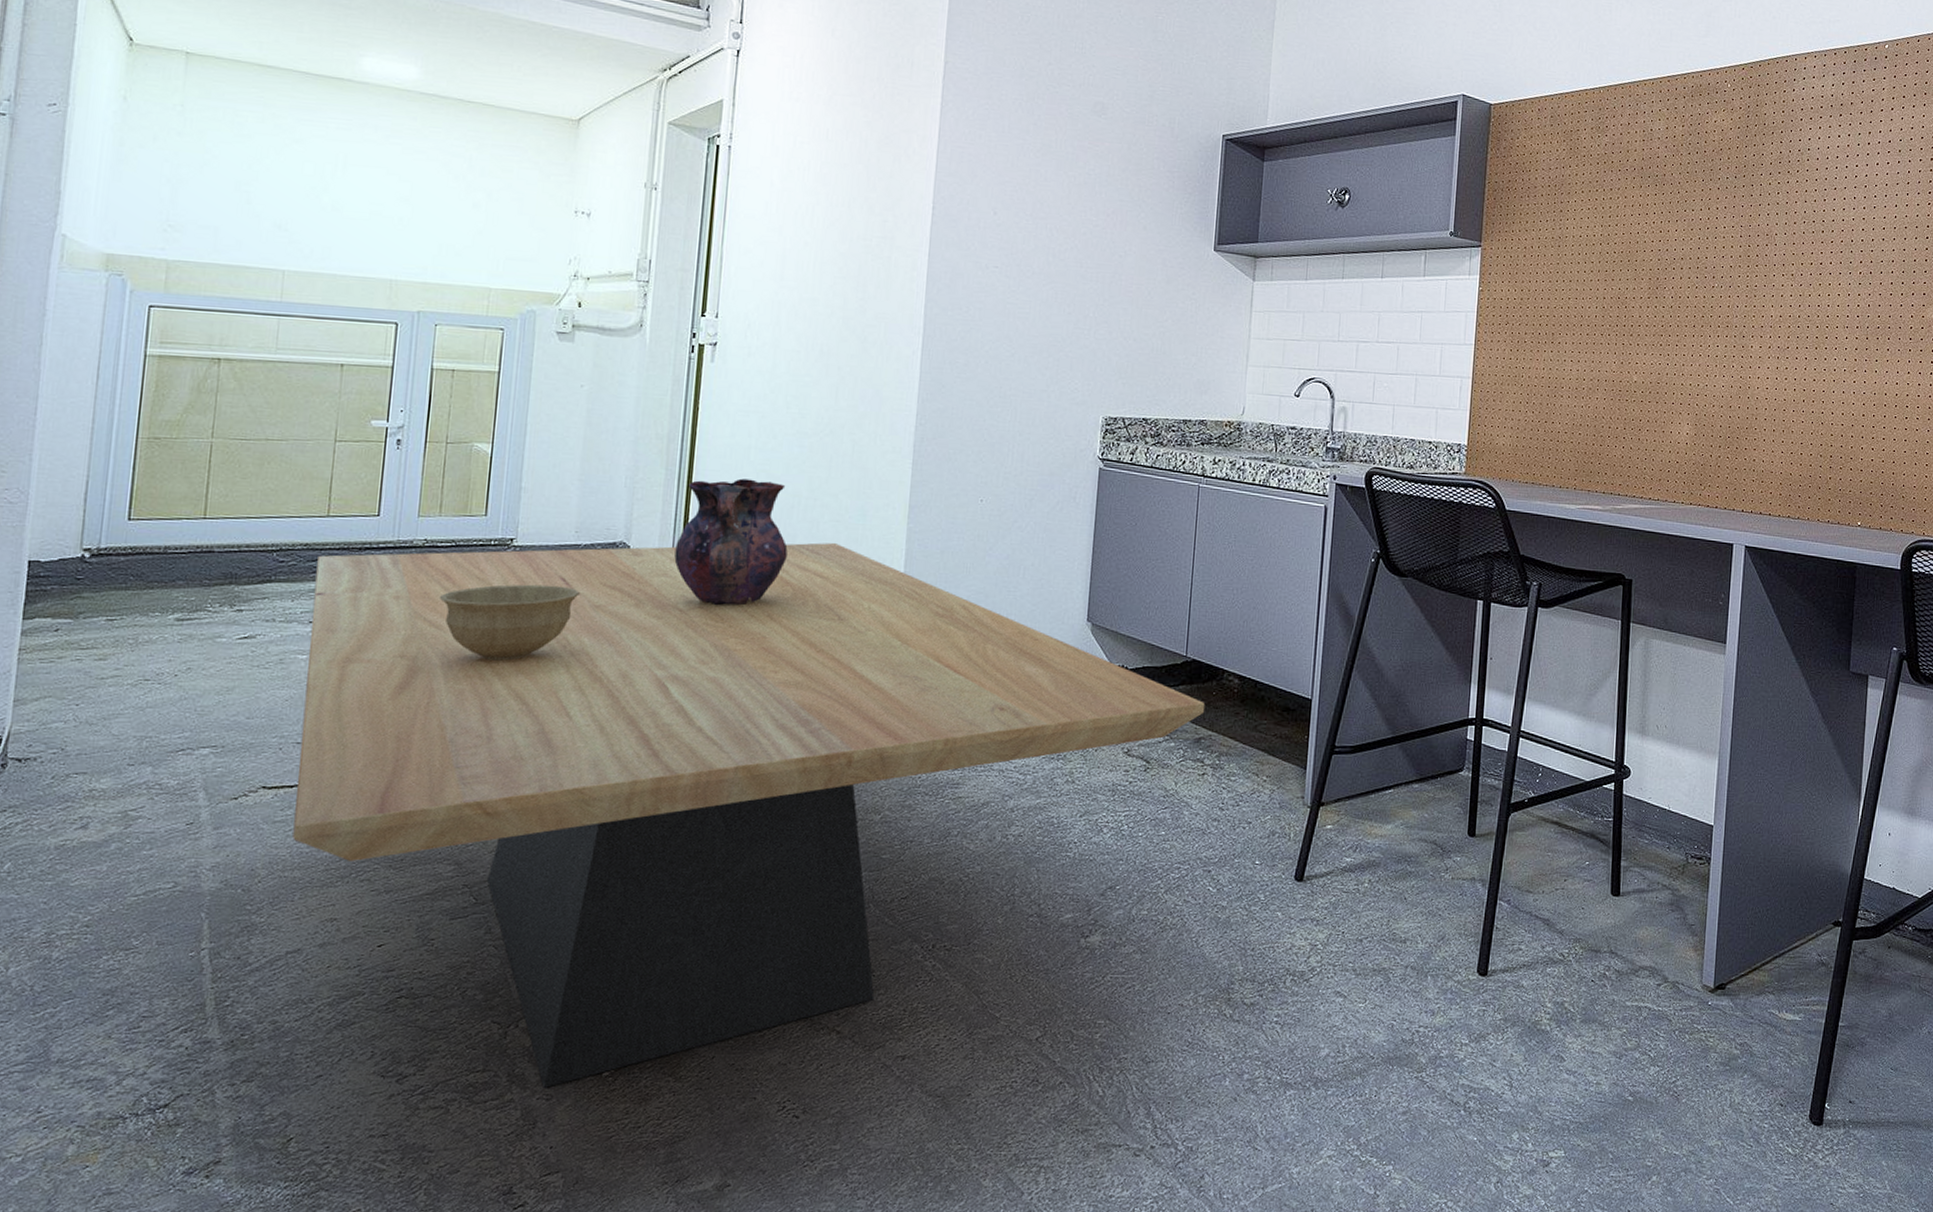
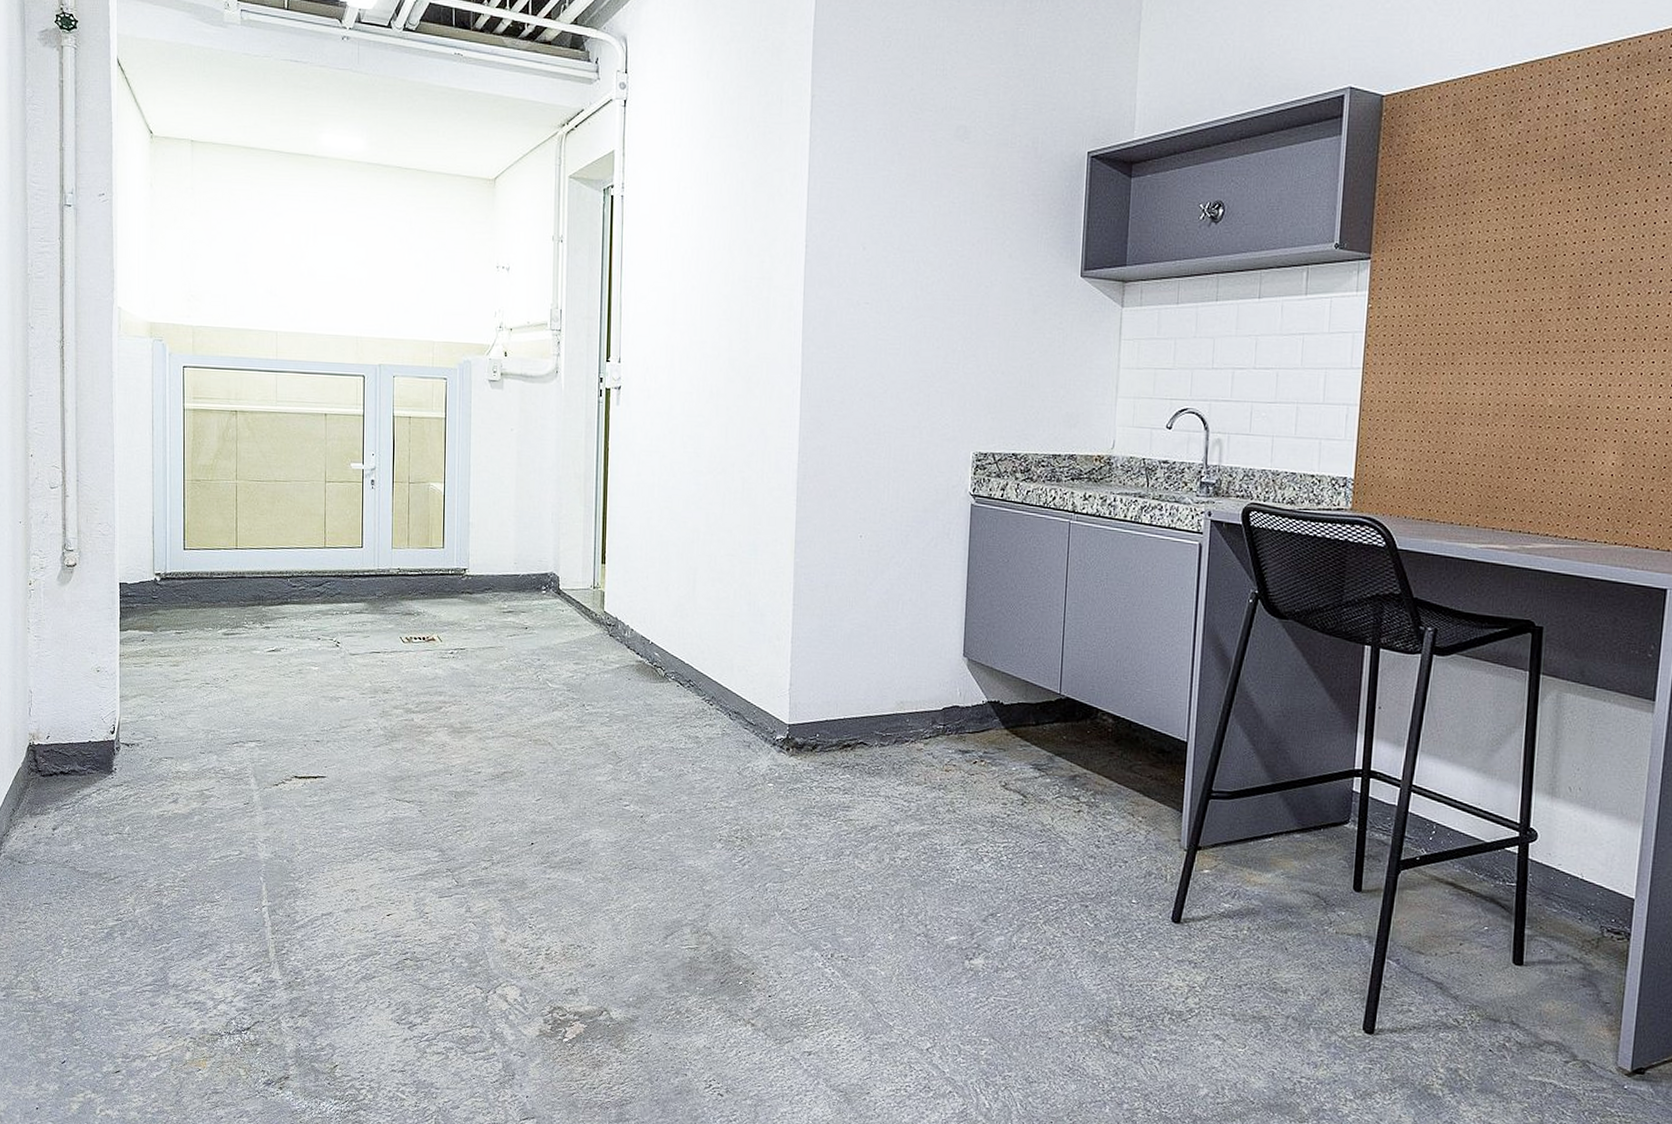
dining table: present [293,542,1205,1088] -> none [319,575,1080,1047]
bowl: present [439,584,580,661] -> none [412,610,521,677]
vase: present [674,478,788,606] -> none [596,515,690,633]

